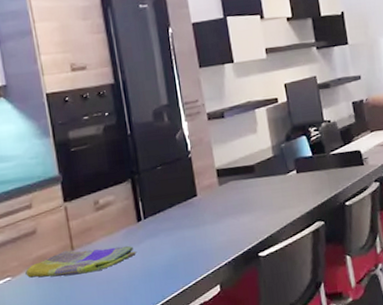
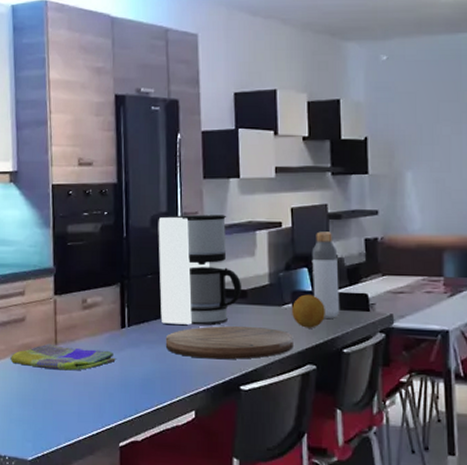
coffee maker: none [160,99,250,211] -> present [158,214,242,325]
cutting board: none [182,195,302,237] -> present [165,326,293,360]
fruit: none [296,159,327,190] -> present [292,294,325,328]
bottle: none [307,100,339,178] -> present [312,231,340,318]

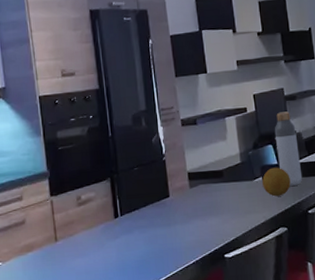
dish towel: present [10,343,116,371] -> none [14,239,113,265]
coffee maker: present [158,214,242,325] -> none [139,107,219,210]
cutting board: present [165,326,293,360] -> none [155,200,267,236]

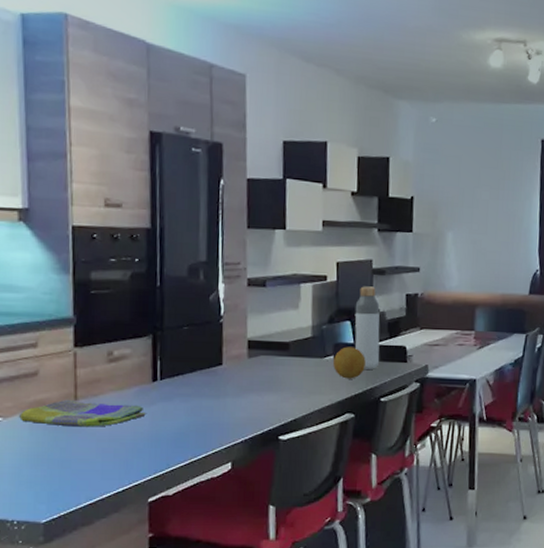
dish towel: none [14,239,113,265] -> present [19,399,146,427]

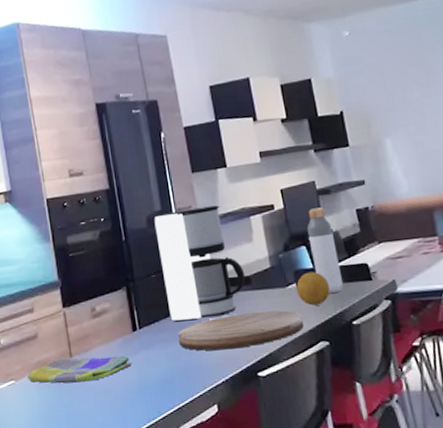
coffee maker: none [196,265,285,378] -> present [154,205,246,322]
cutting board: none [201,378,334,411] -> present [177,310,304,351]

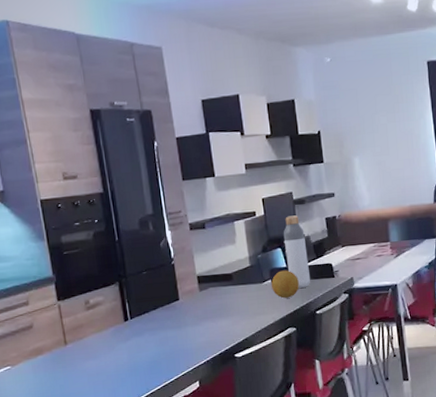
dish towel: present [28,355,132,383] -> none [23,342,123,368]
coffee maker: present [154,205,246,322] -> none [146,210,228,313]
cutting board: present [177,310,304,351] -> none [165,302,276,337]

